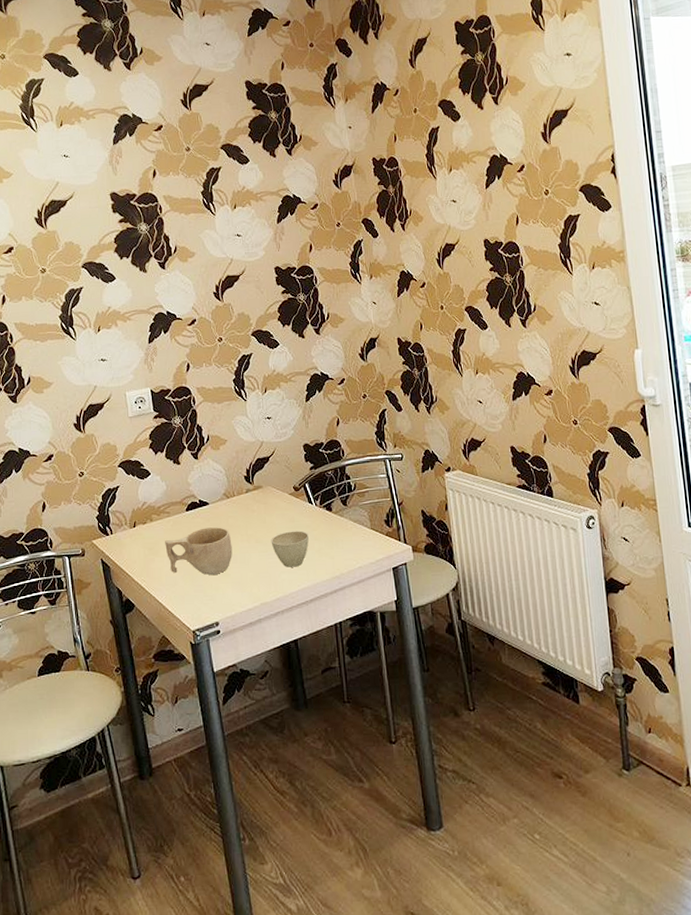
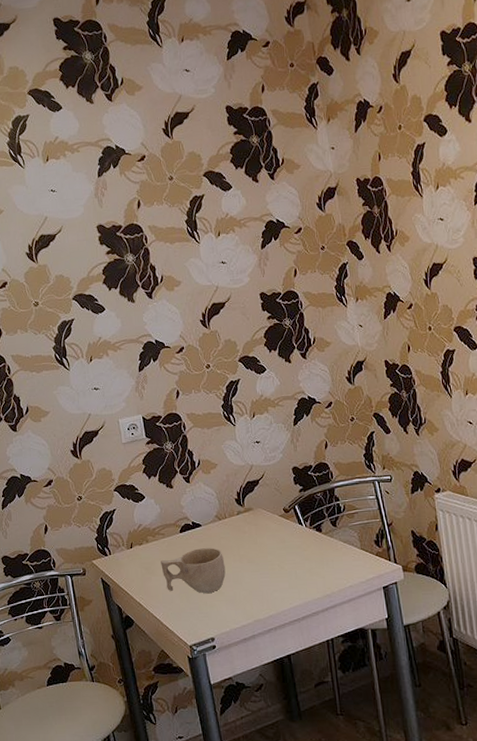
cup: present [271,530,309,567] -> none [262,551,300,586]

